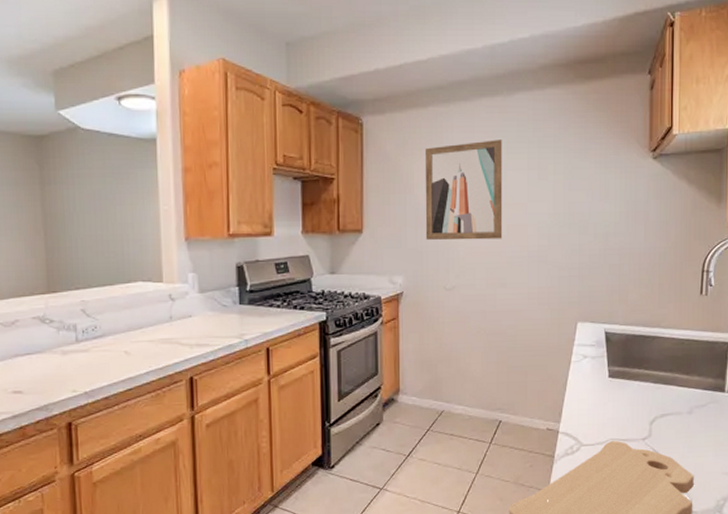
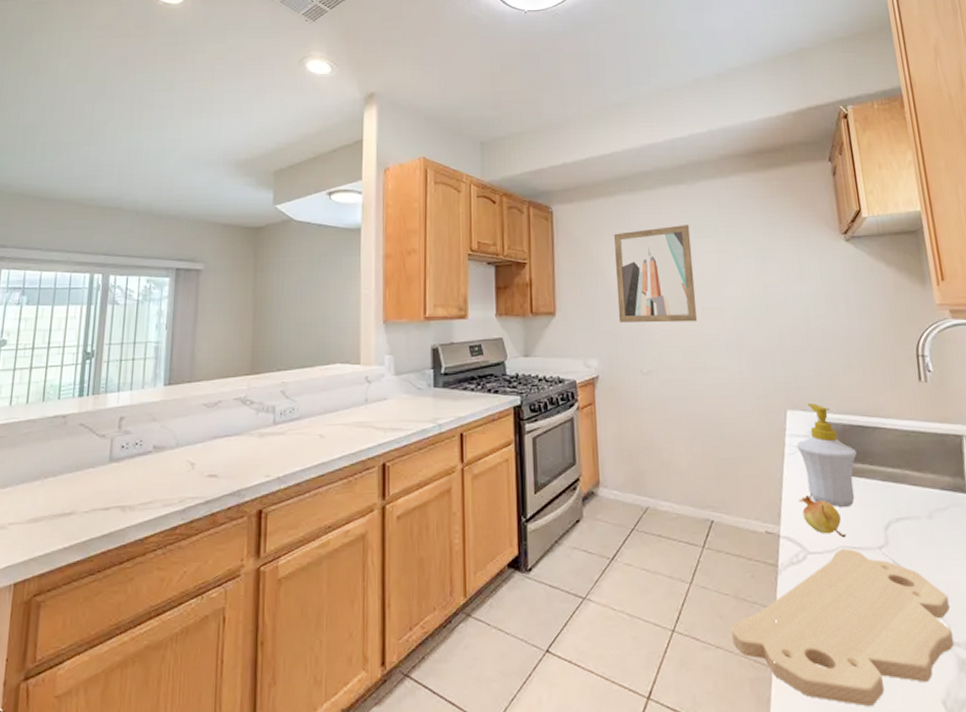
fruit: none [579,396,616,432] -> present [798,494,846,538]
soap bottle: none [583,316,635,407] -> present [796,403,857,508]

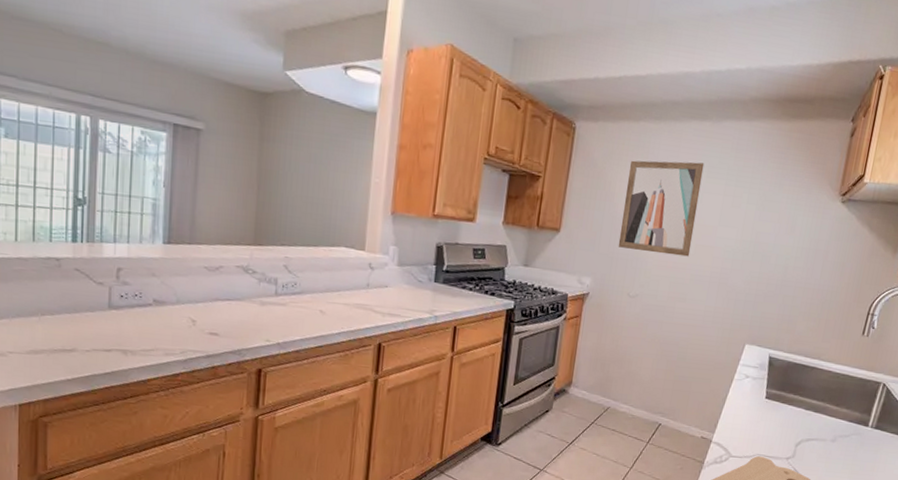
soap bottle: present [796,403,857,508] -> none [744,341,793,426]
fruit: present [798,494,846,538] -> none [734,412,764,449]

